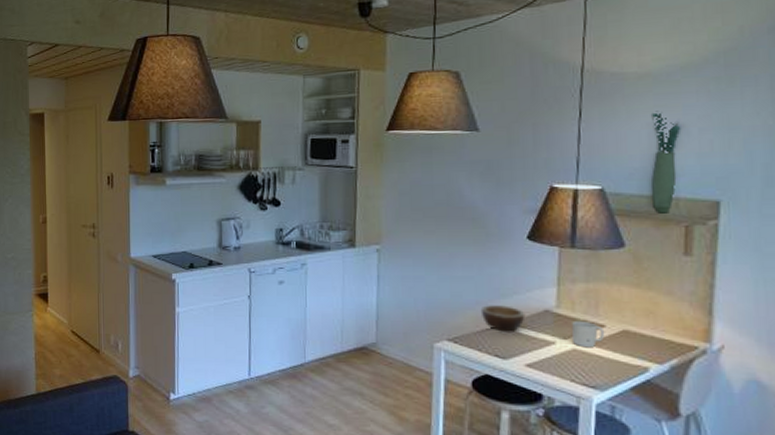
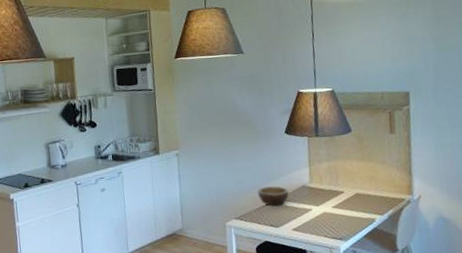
mug: present [571,320,605,348] -> none [321,190,345,211]
vase: present [652,111,681,214] -> none [360,29,381,105]

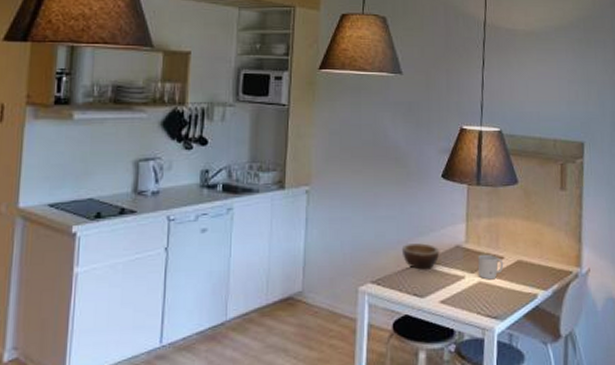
mug: none [321,190,345,211] -> present [477,254,504,280]

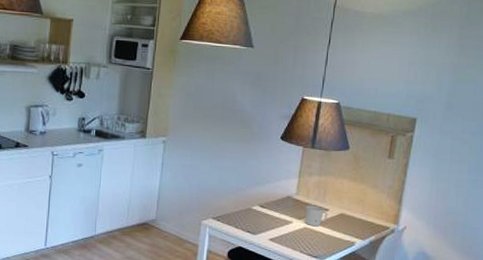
bowl: present [401,243,440,269] -> none [240,191,273,212]

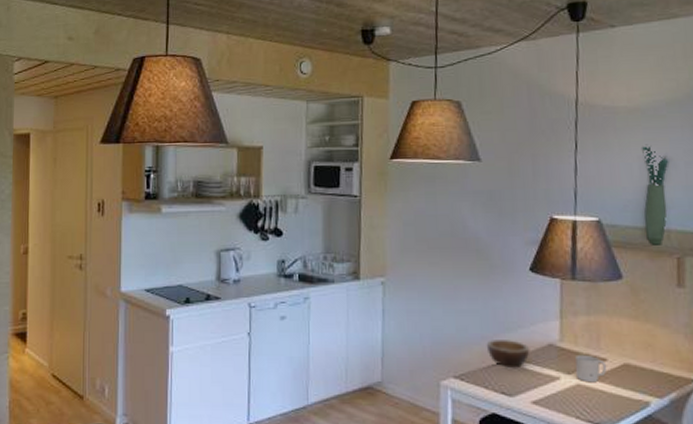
bowl: none [240,191,273,212] -> present [486,340,530,366]
vase: none [372,45,398,125] -> present [642,144,669,245]

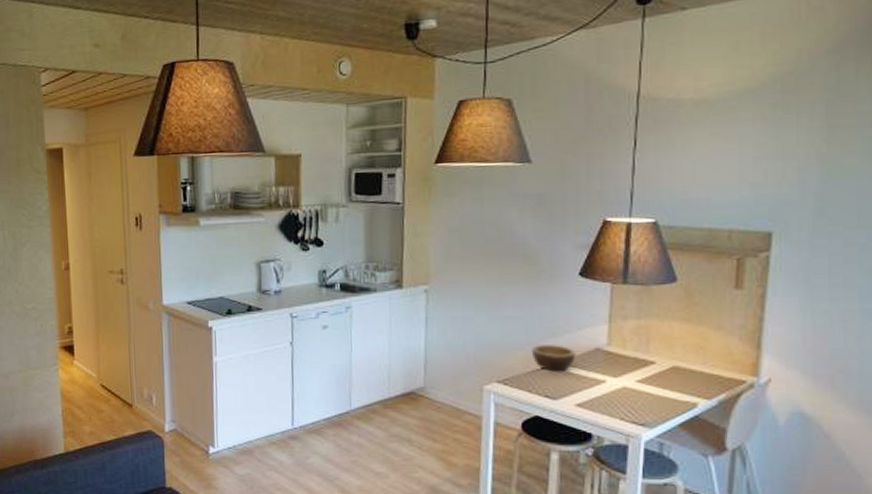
mug: present [574,354,607,383] -> none [621,358,655,386]
vase: present [642,144,669,245] -> none [705,139,736,247]

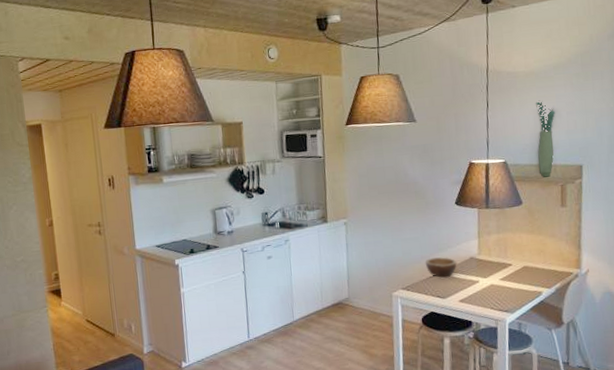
vase: none [705,139,736,247] -> present [536,100,556,178]

